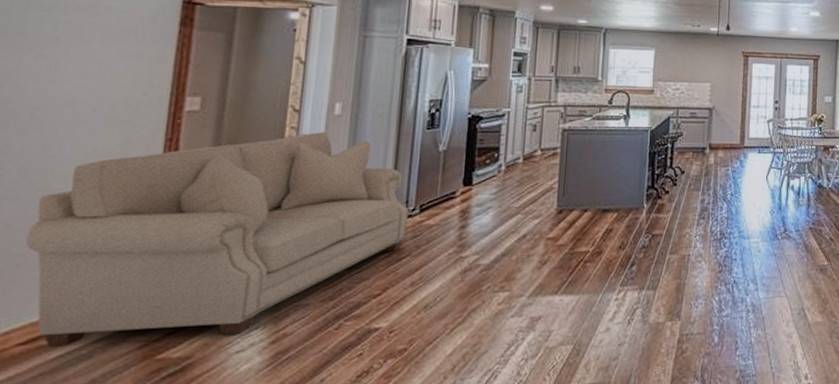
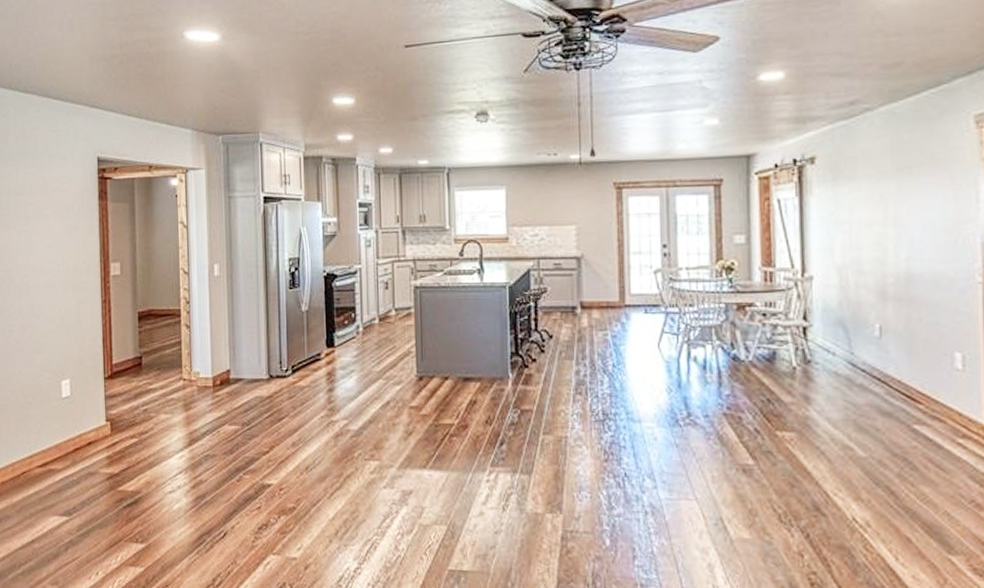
sofa: present [26,132,409,347] -> none [32,293,283,477]

